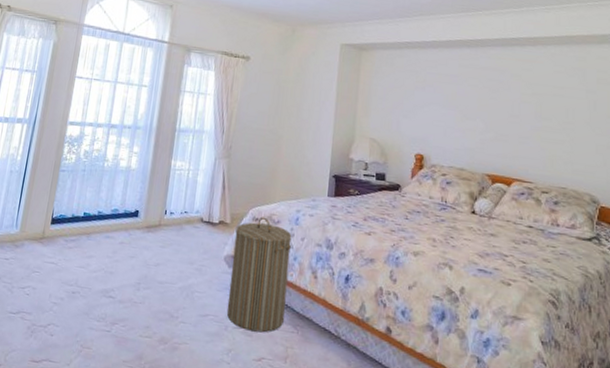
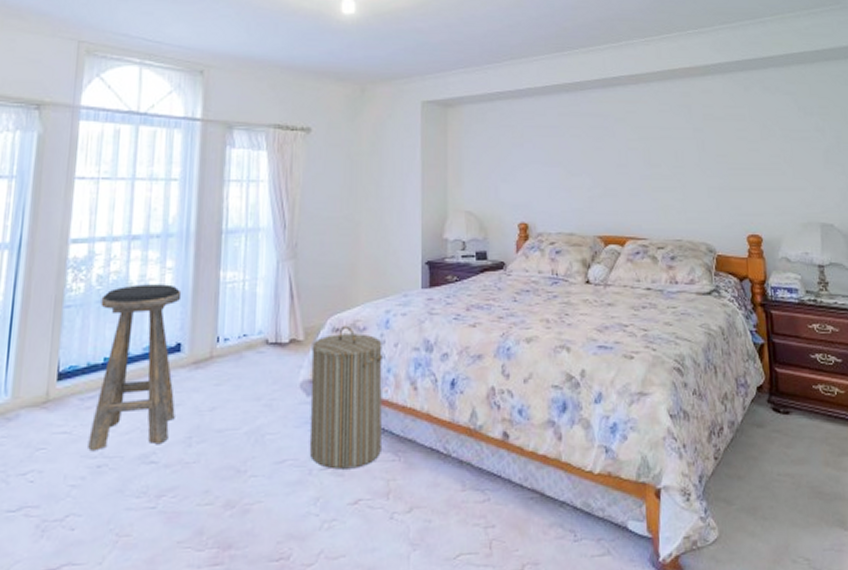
stool: none [67,161,143,285] -> present [88,284,182,452]

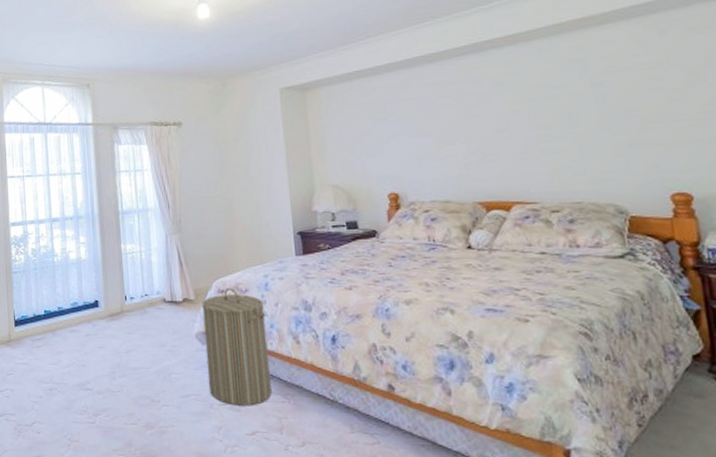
stool: present [88,284,182,452] -> none [37,255,100,379]

